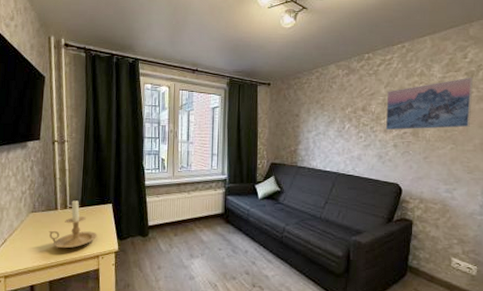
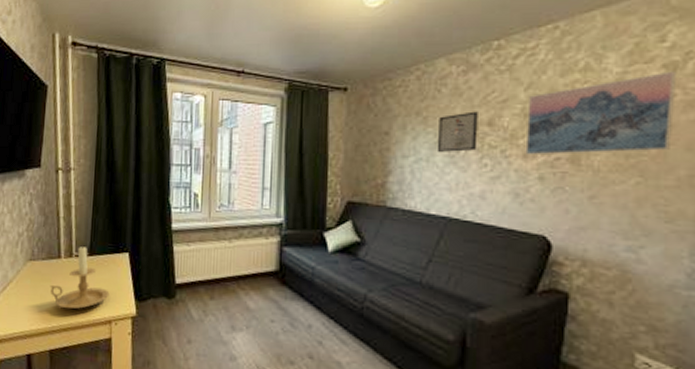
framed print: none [330,101,356,128] -> present [436,111,478,152]

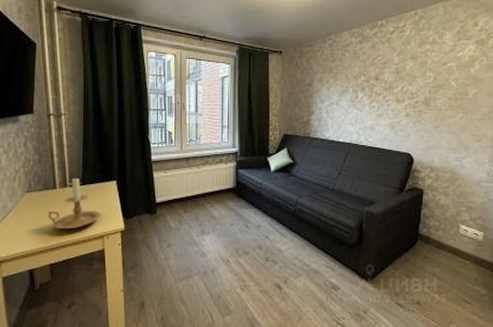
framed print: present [436,111,478,152] -> none [343,70,369,98]
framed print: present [525,71,677,156] -> none [398,45,484,100]

